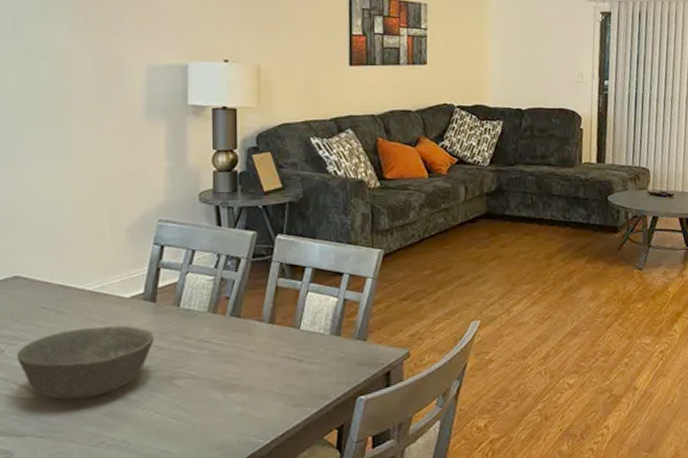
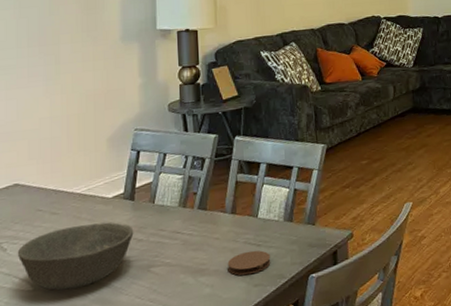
coaster: none [263,366,313,394] -> present [227,250,271,276]

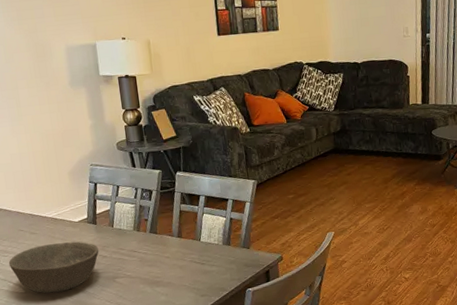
coaster: present [227,250,271,276] -> none [178,267,214,288]

